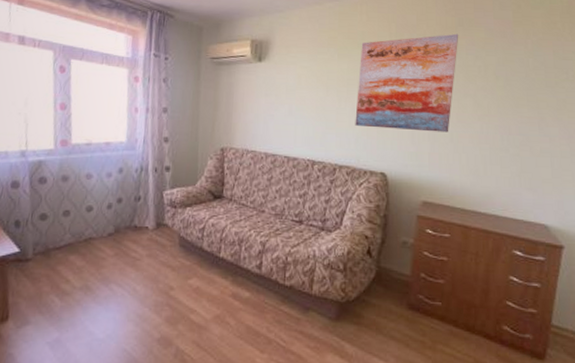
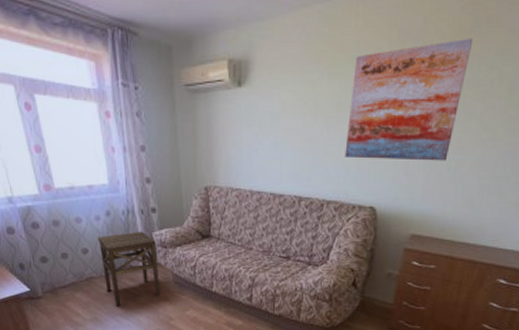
side table: none [104,189,166,273] -> present [98,231,160,307]

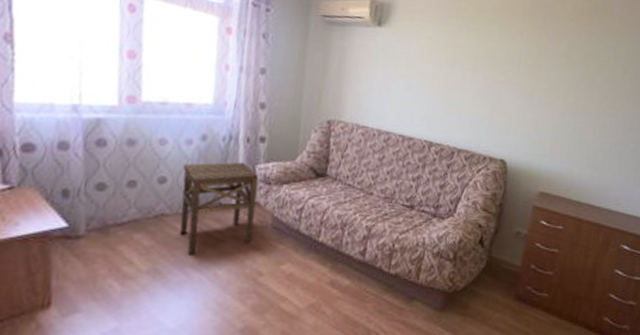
wall art: present [345,38,473,161] -> none [478,17,593,123]

